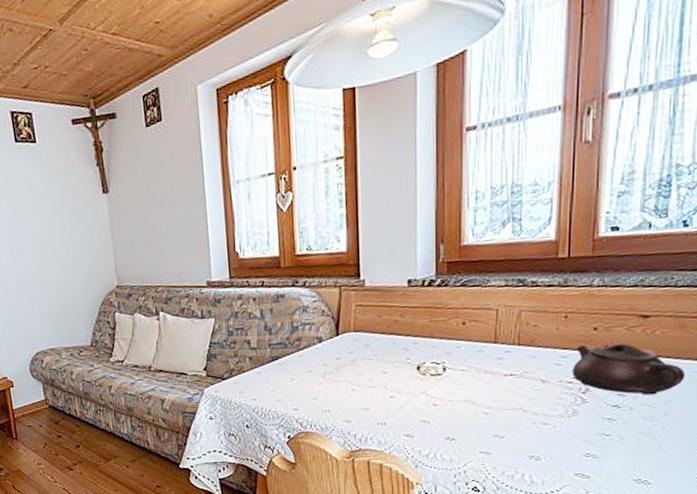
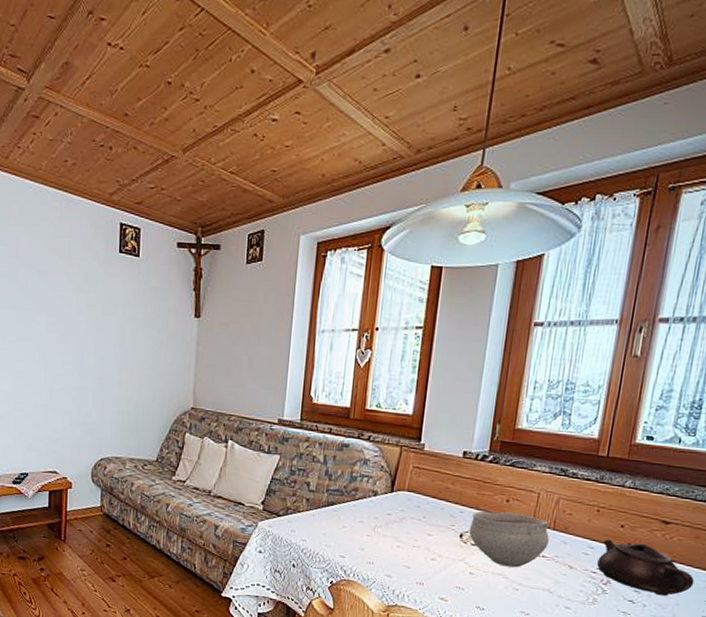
bowl: none [426,334,515,392] -> present [468,511,549,568]

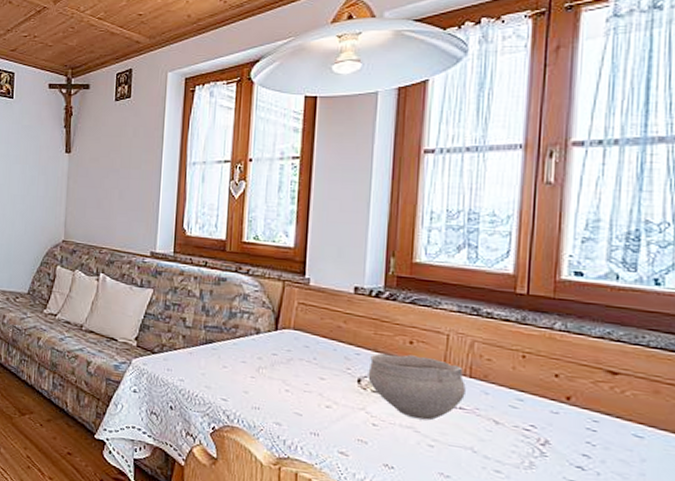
teapot: present [597,540,695,596] -> none [530,391,662,464]

